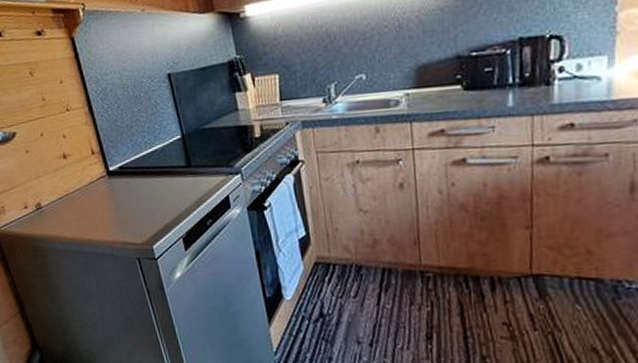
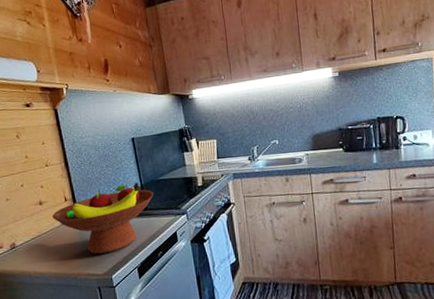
fruit bowl: none [79,132,199,220] -> present [52,182,154,254]

